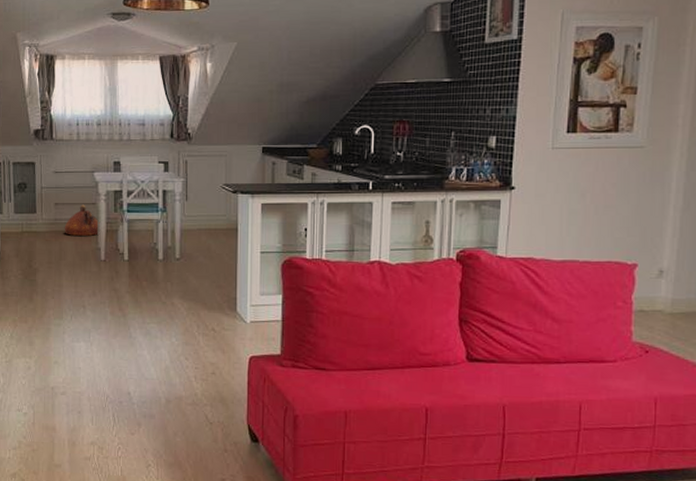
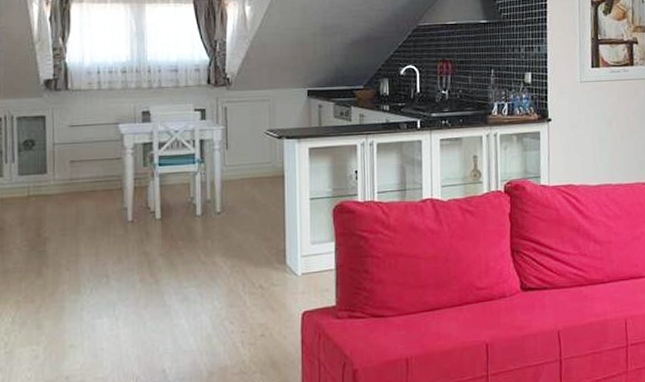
ceramic jug: present [64,204,100,236] -> none [82,160,126,196]

